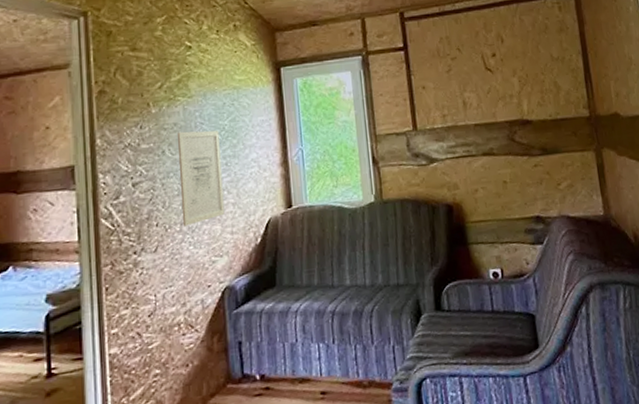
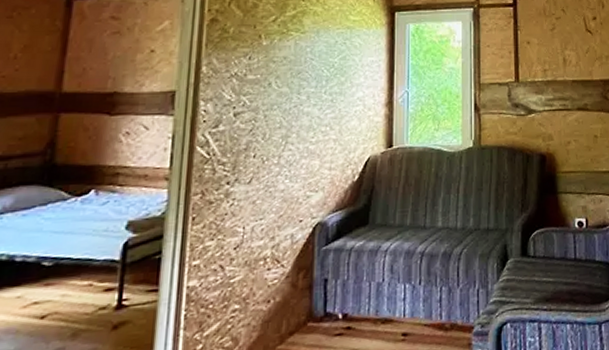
wall art: present [176,130,225,227] -> none [280,65,328,159]

